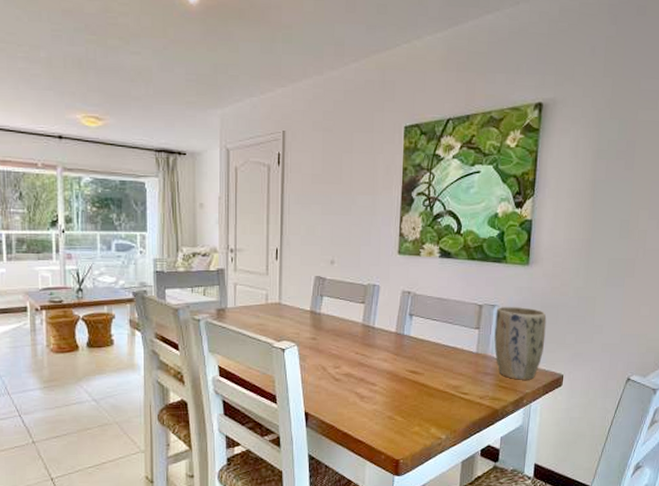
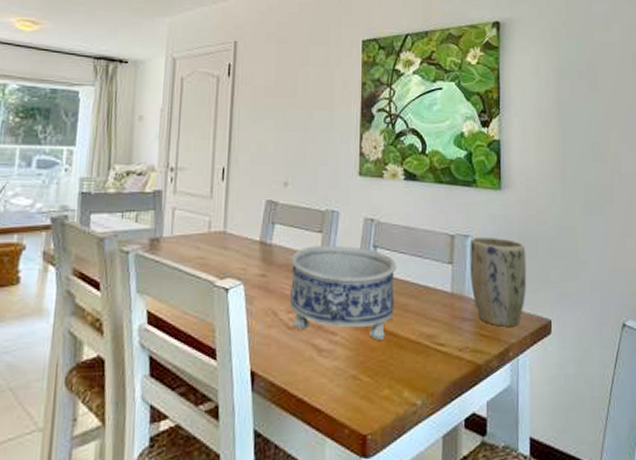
decorative bowl: none [336,314,430,390] -> present [289,246,397,340]

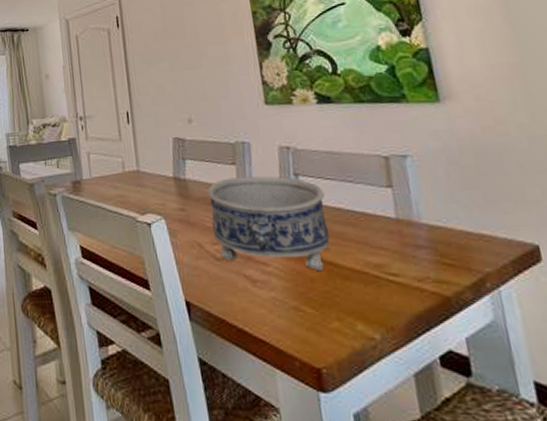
plant pot: present [470,236,527,327] -> none [409,154,497,254]

